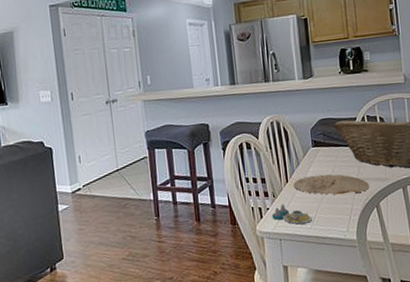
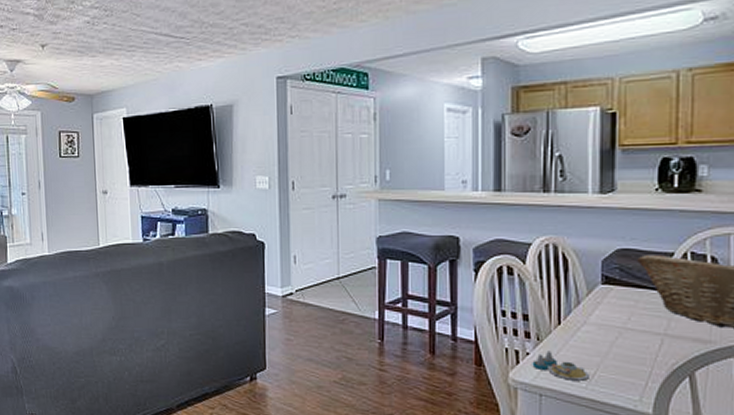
plate: present [293,174,369,195] -> none [568,321,682,355]

